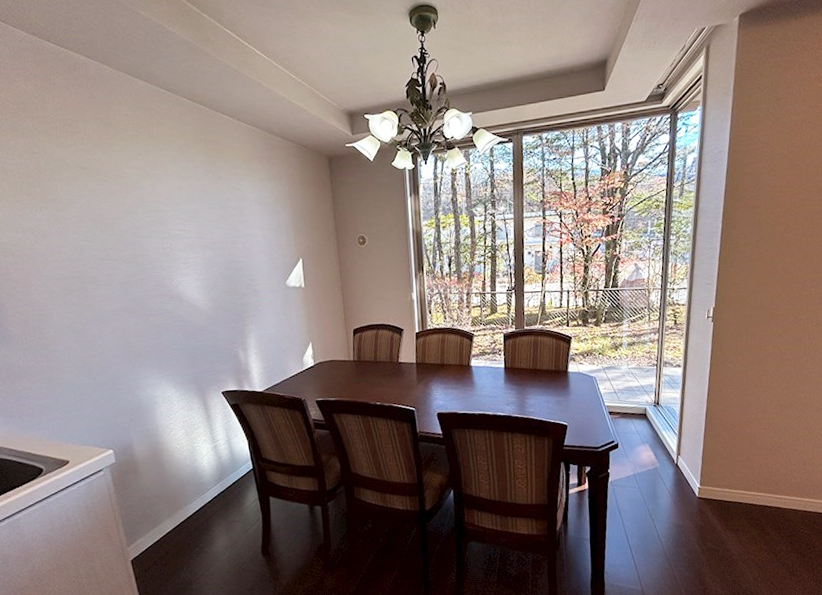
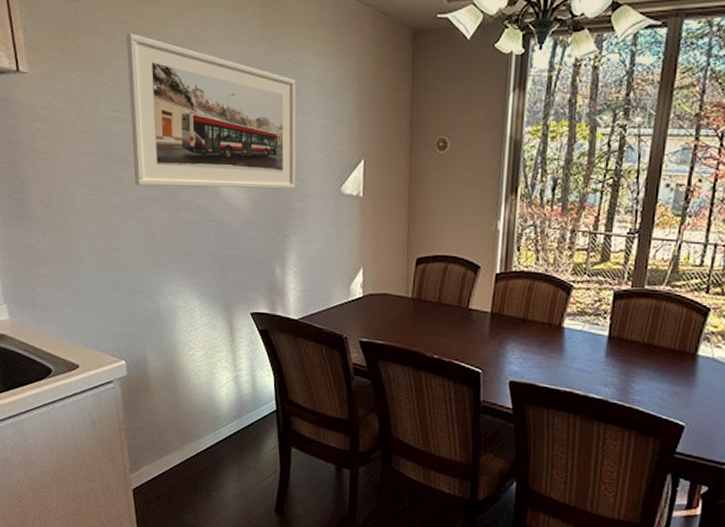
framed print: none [87,176,249,301] -> present [127,33,297,190]

